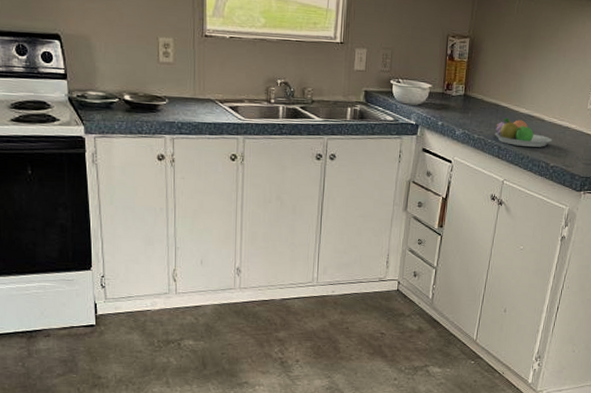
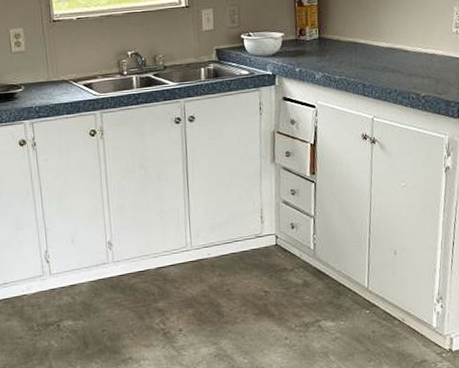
fruit bowl: present [494,117,553,147] -> none [356,54,420,81]

